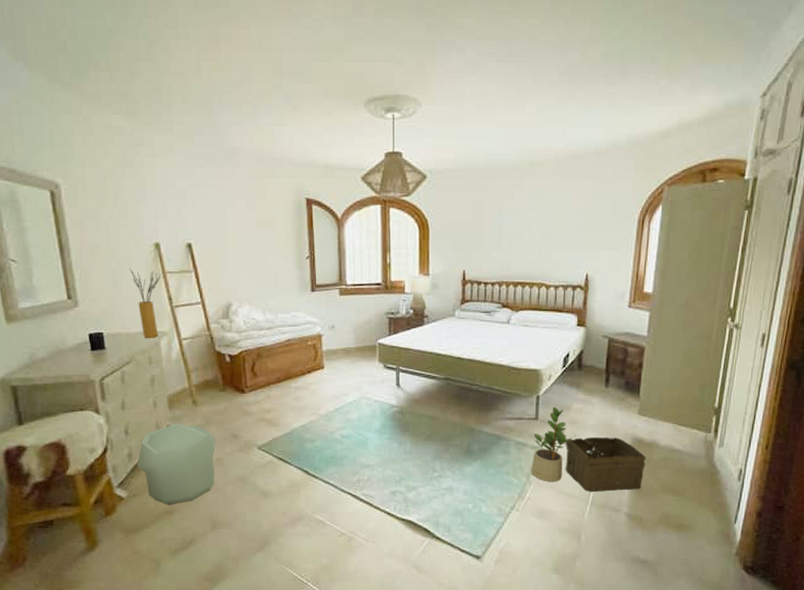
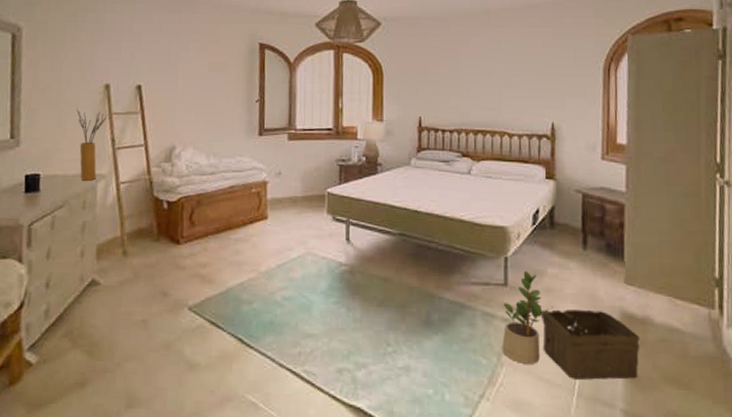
pouf: present [136,422,216,505] -> none [52,275,143,375]

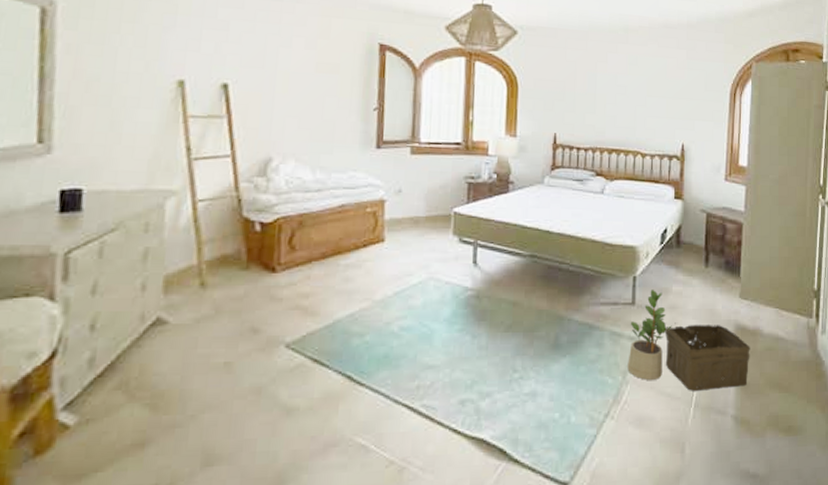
vase: present [77,109,108,181] -> none [137,109,182,198]

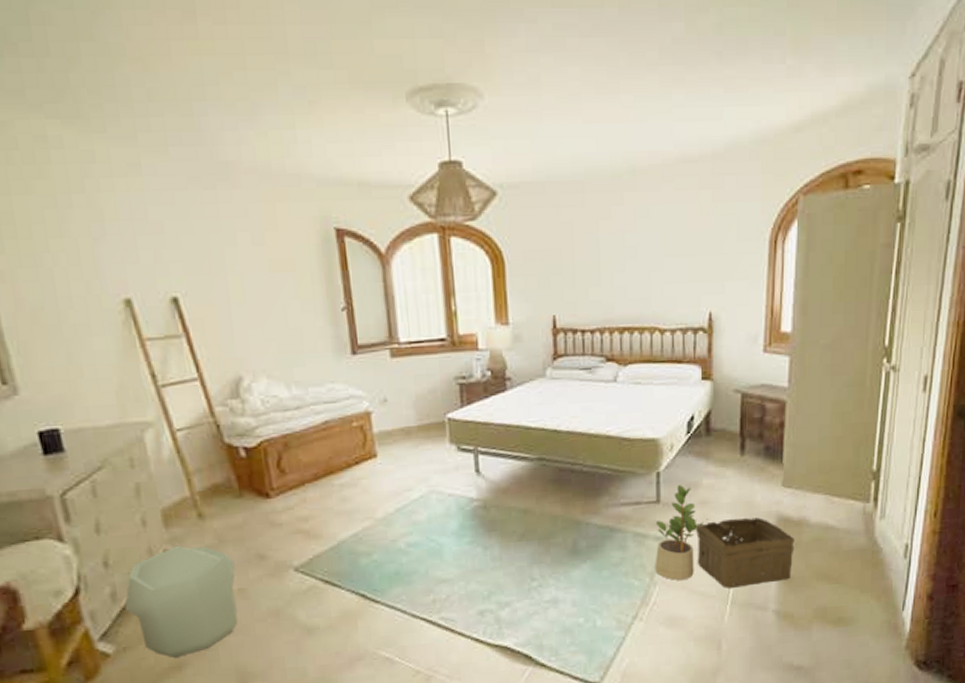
pouf: none [99,312,226,433] -> present [124,545,238,658]

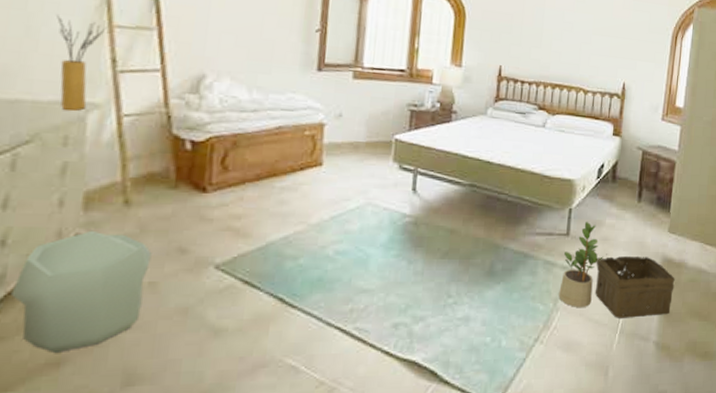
vase: none [91,337,141,432] -> present [57,15,107,111]

